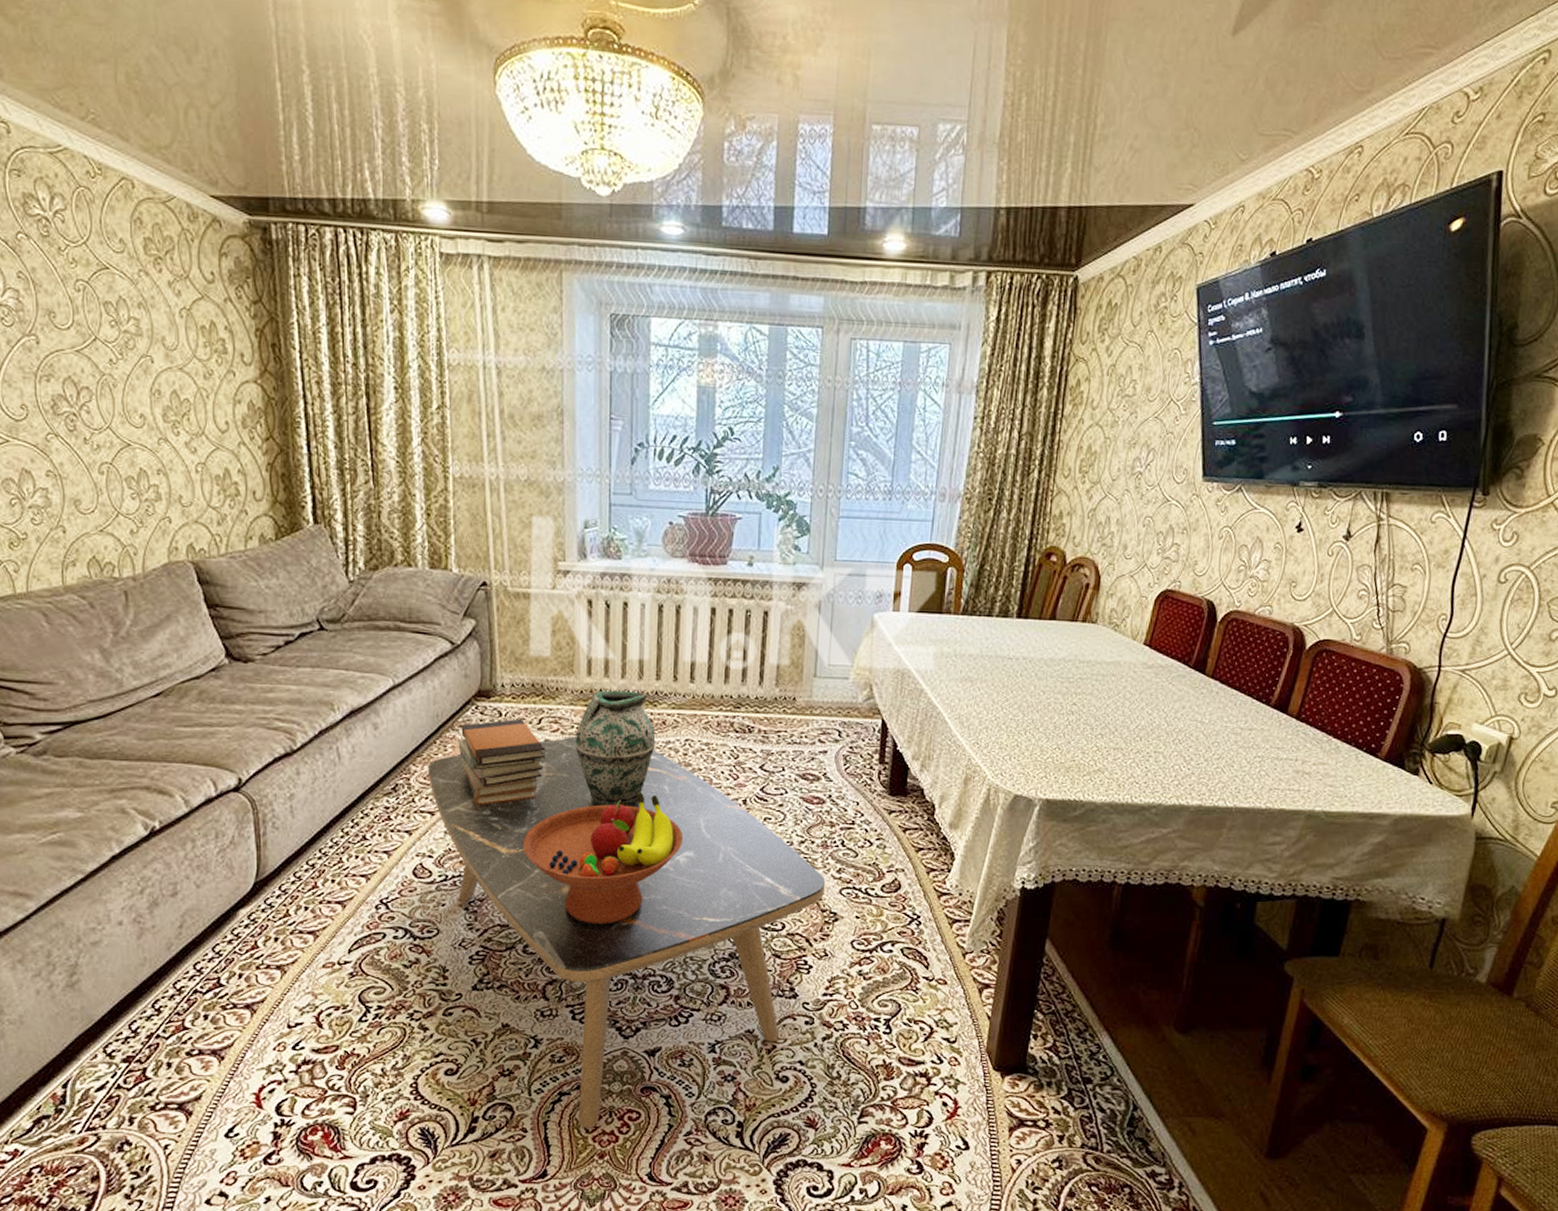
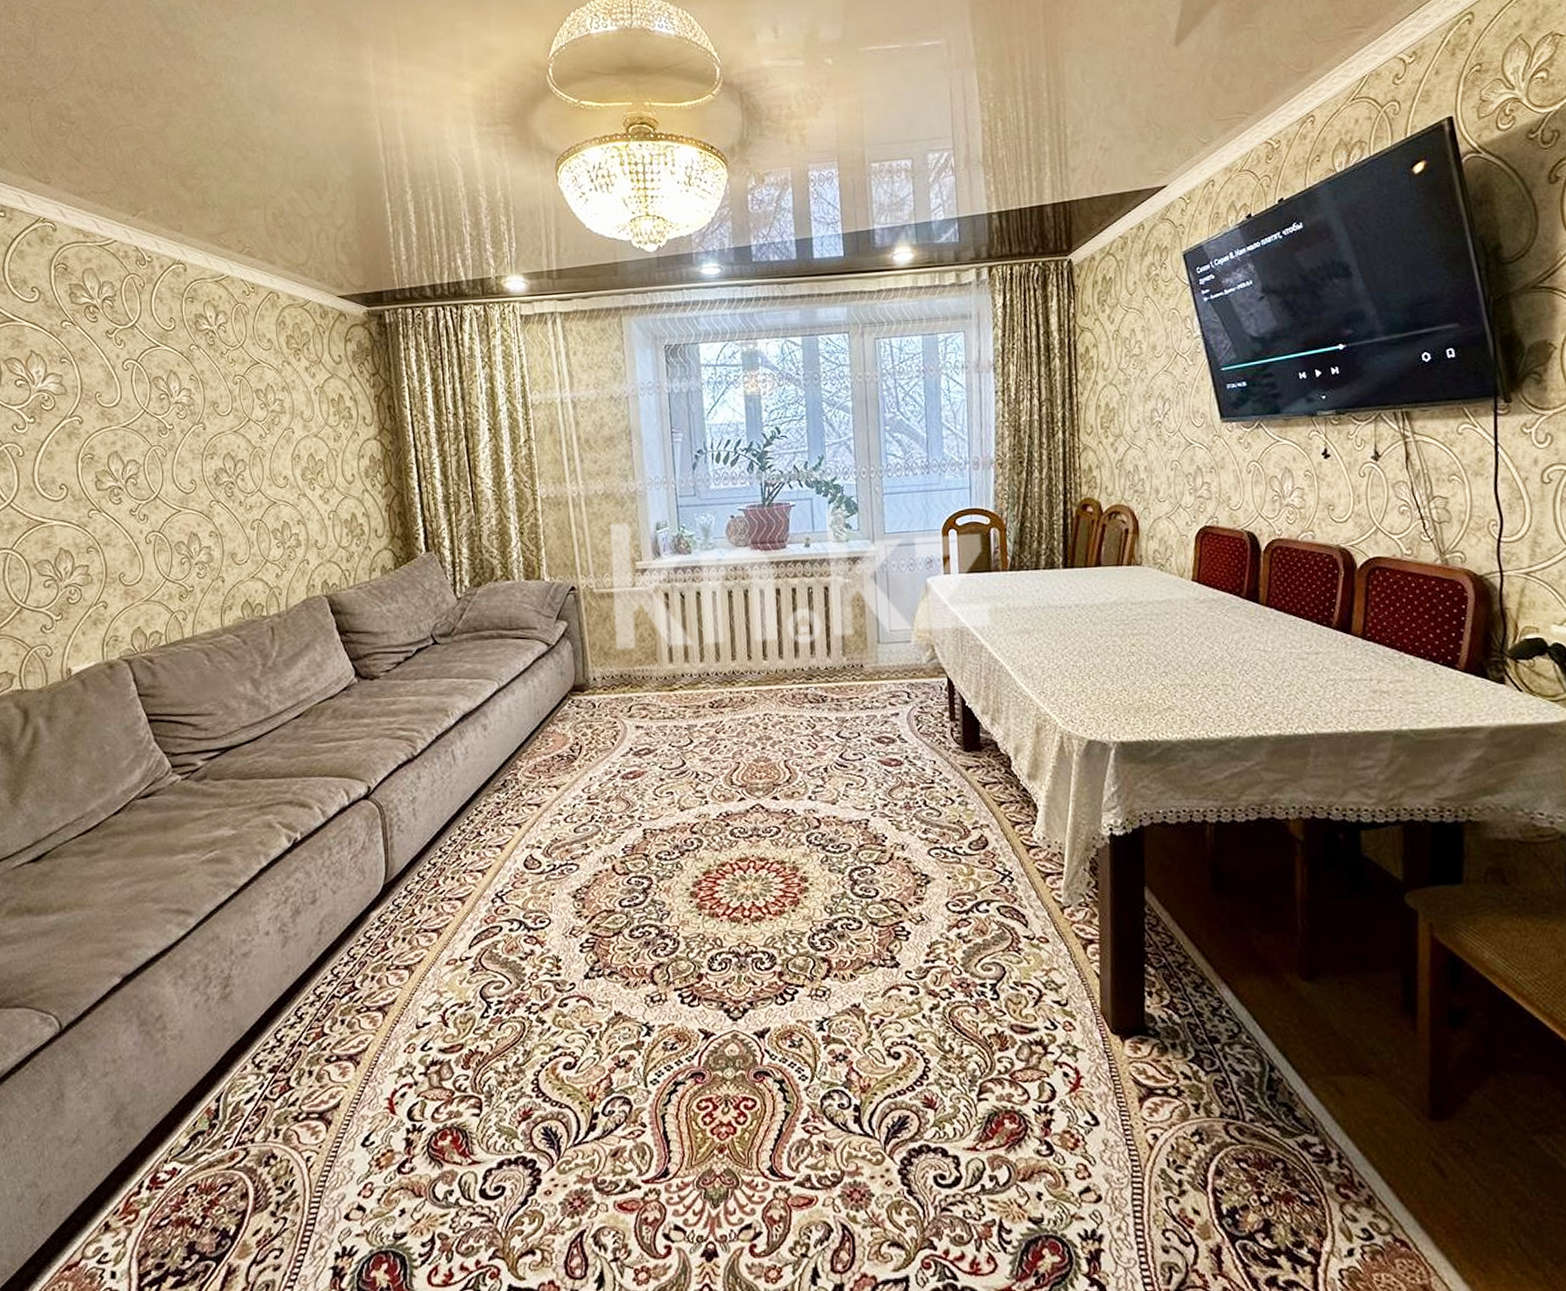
coffee table: present [427,735,825,1128] -> none [532,720,913,1120]
book stack: present [458,718,546,807] -> none [558,708,637,796]
fruit bowl: present [523,792,684,925] -> none [622,768,772,904]
vase: present [574,690,656,807] -> none [663,673,737,785]

